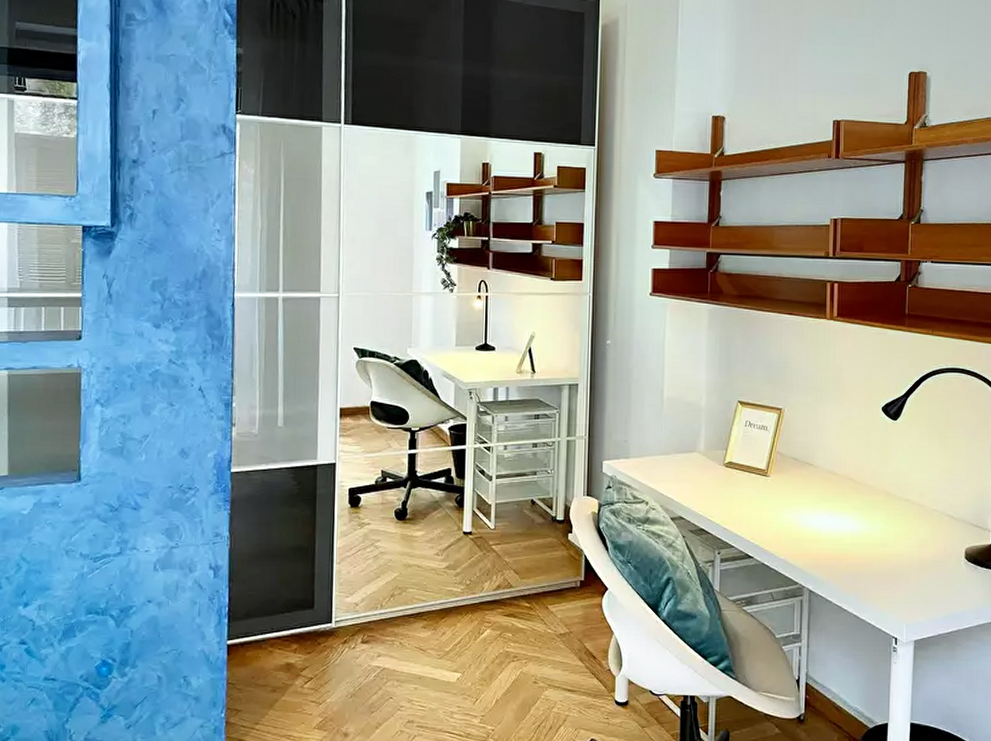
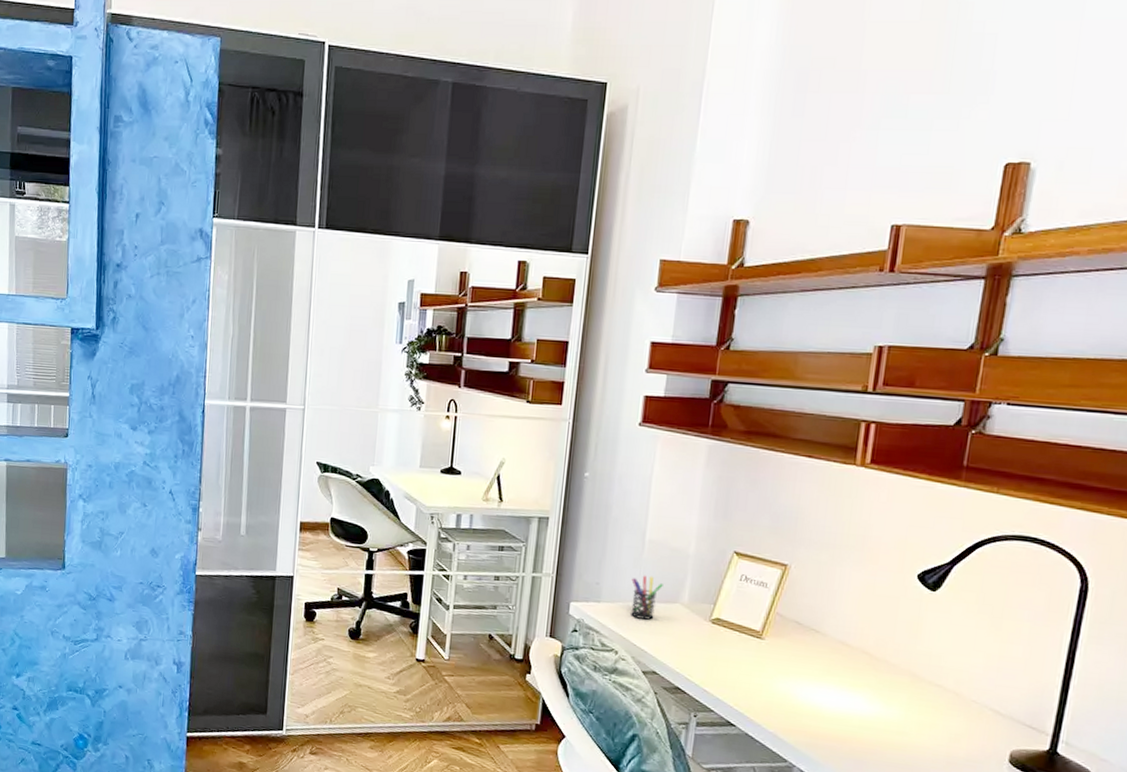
pen holder: none [655,429,682,470] -> present [631,575,663,620]

